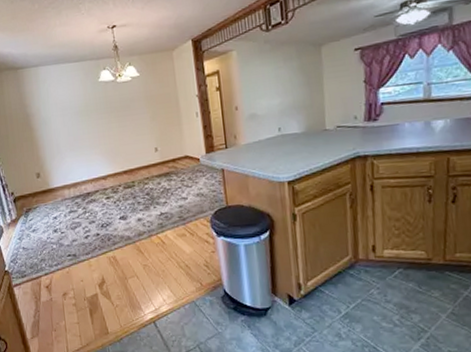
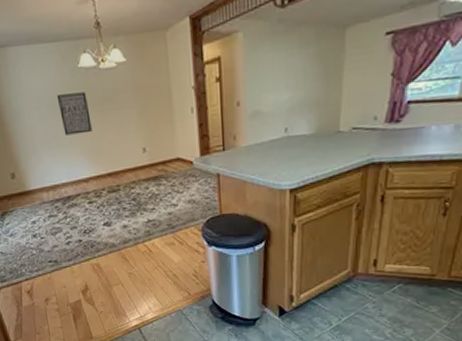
wall art: none [79,101,110,139] -> present [56,92,92,136]

